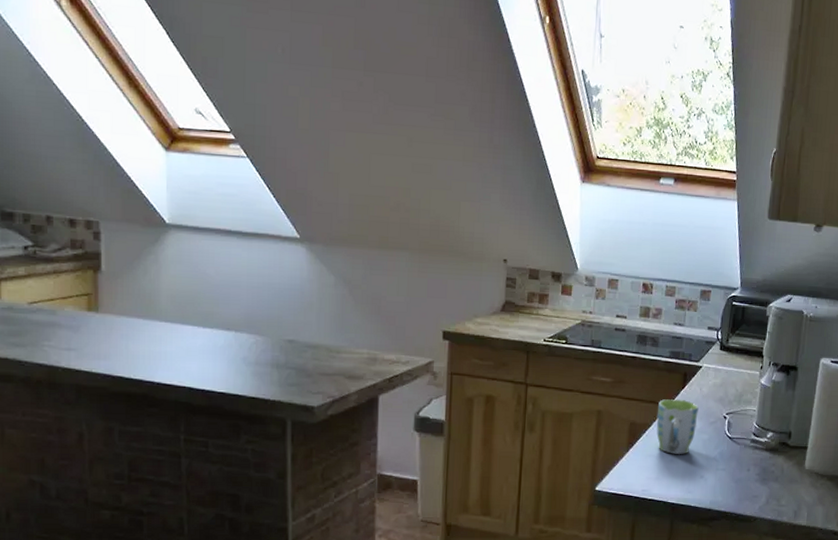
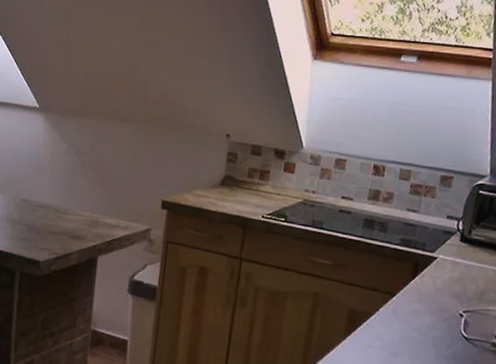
mug: present [656,399,699,454] -> none [379,288,430,350]

